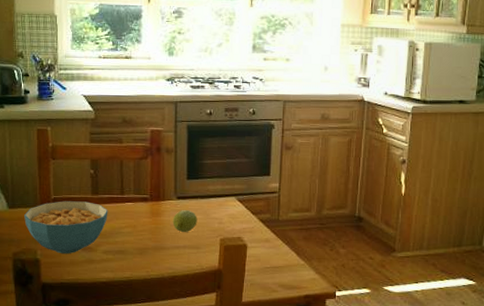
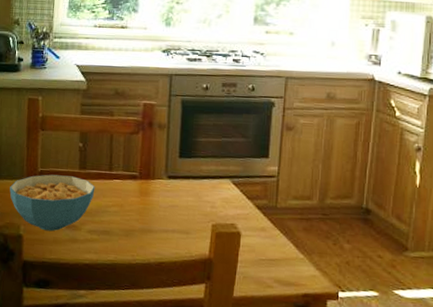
fruit: present [172,210,198,233] -> none [162,190,189,216]

